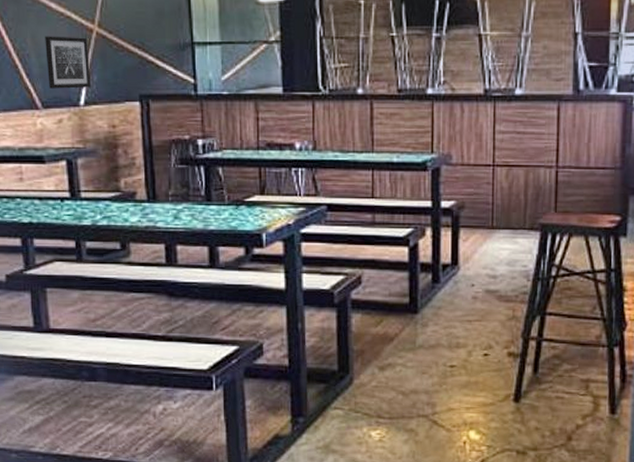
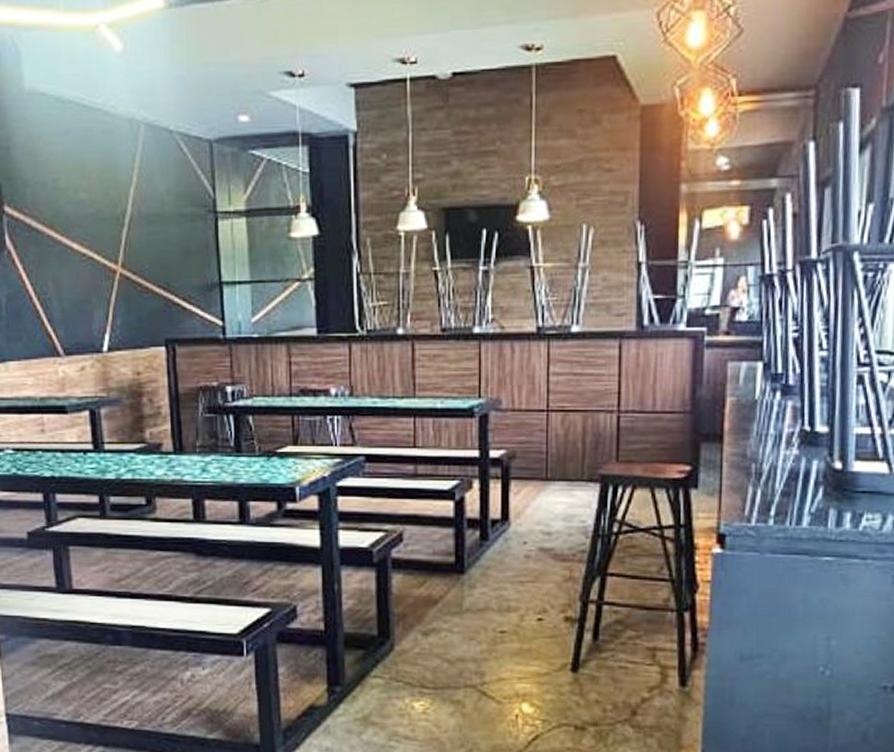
wall art: present [45,36,91,89] -> none [67,278,114,334]

